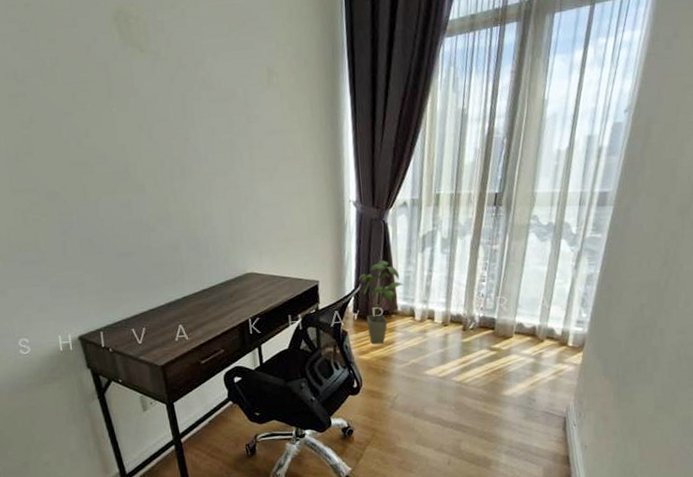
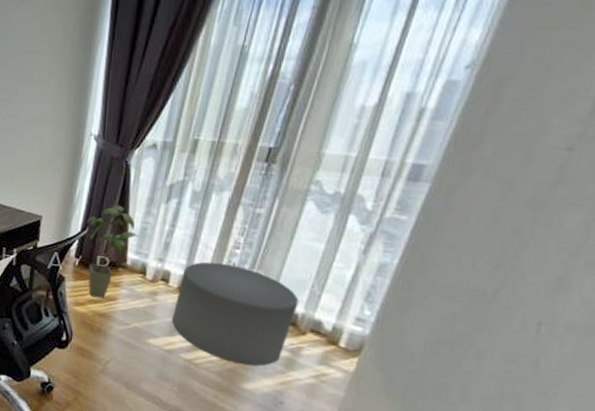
pouf: none [441,295,535,376] -> present [171,261,299,366]

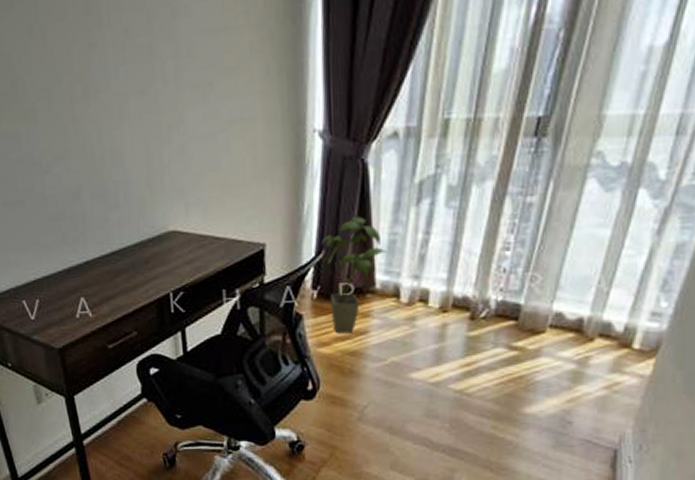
pouf: present [171,261,299,366] -> none [435,270,584,387]

